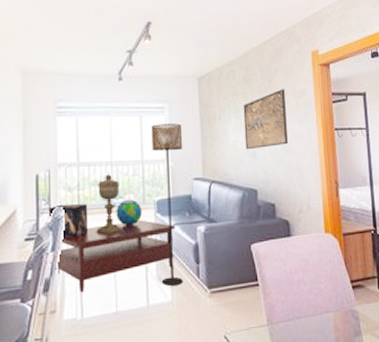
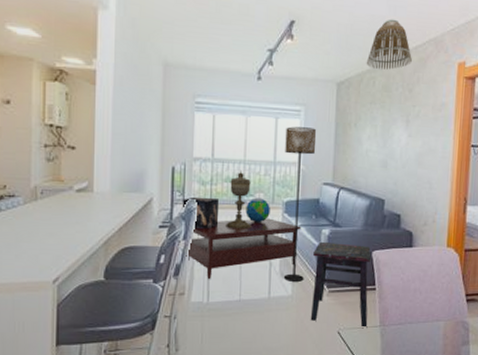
side table: none [190,239,255,330] -> present [310,241,372,329]
lamp shade: none [224,15,267,62] -> present [366,19,412,70]
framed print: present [243,89,288,150] -> none [377,100,425,160]

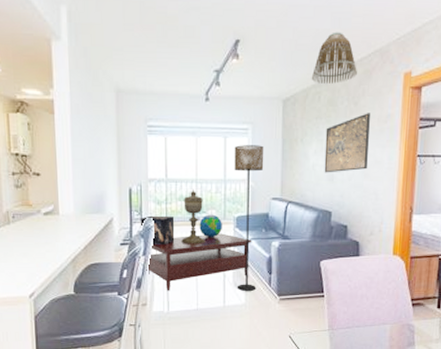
side table: present [310,241,372,329] -> none [263,253,320,333]
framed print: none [377,100,425,160] -> present [324,113,370,173]

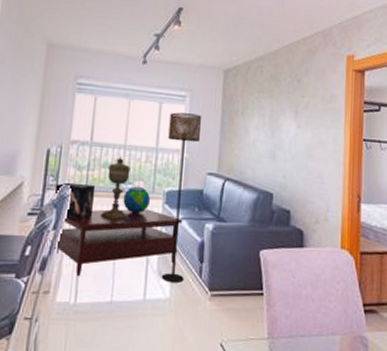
lamp shade: present [311,32,357,84] -> none [253,10,300,60]
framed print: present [324,113,370,173] -> none [265,91,314,151]

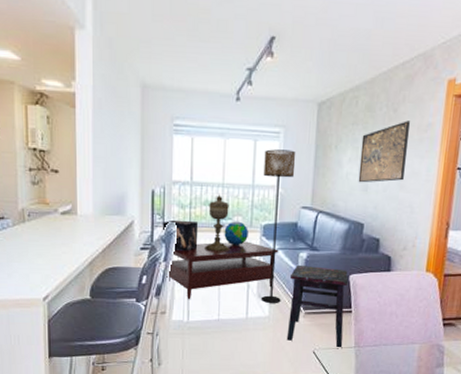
side table: none [189,237,259,341] -> present [286,264,349,349]
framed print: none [265,91,314,151] -> present [358,120,410,183]

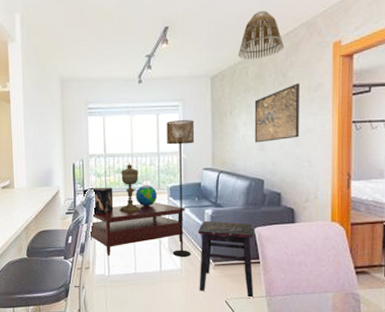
lamp shade: none [349,32,398,88] -> present [237,10,284,59]

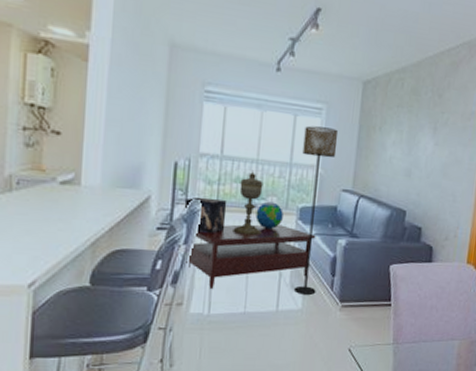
side table: present [198,220,254,299] -> none [320,252,389,346]
lamp shade: present [237,10,284,59] -> none [395,16,444,72]
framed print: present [254,83,299,143] -> none [401,107,454,168]

